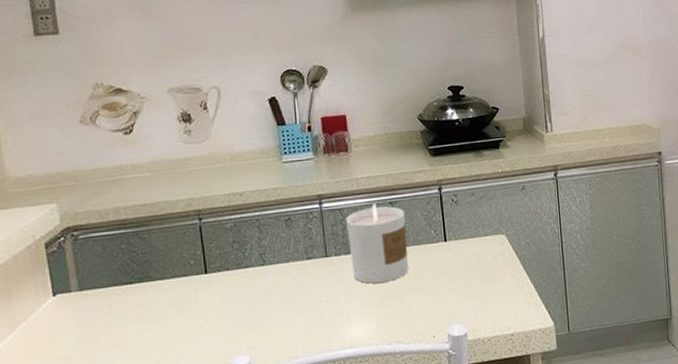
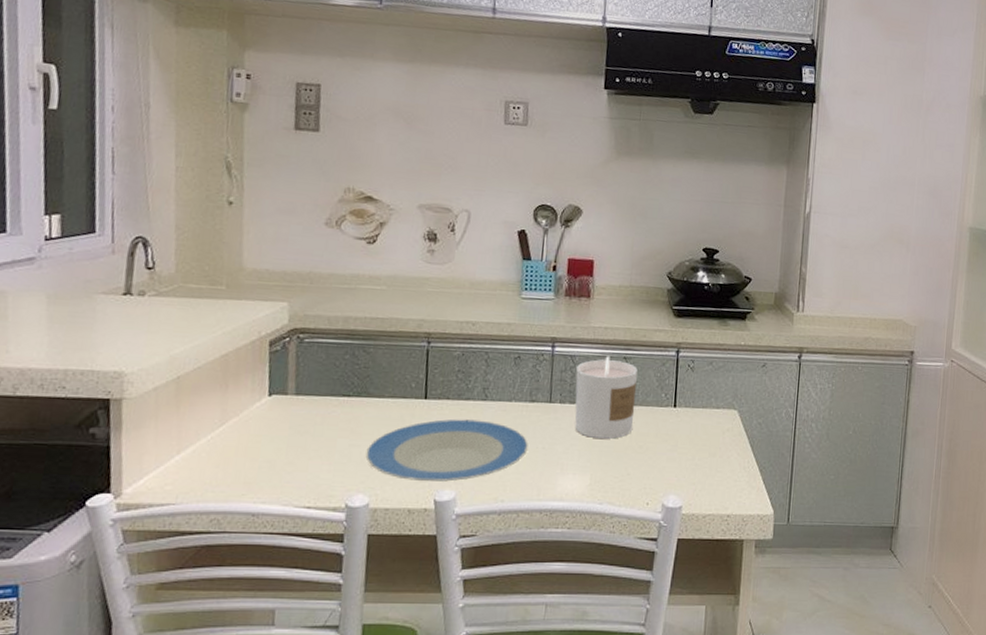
plate: none [157,284,312,354] -> present [365,419,528,482]

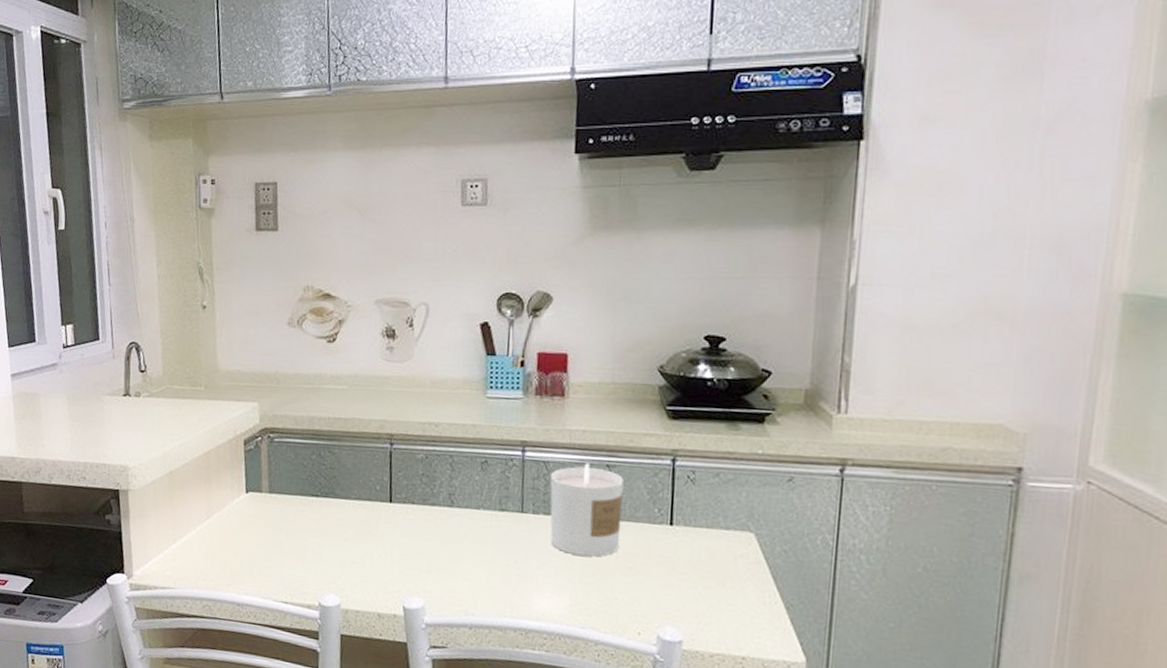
plate: present [365,419,528,482] -> none [335,524,499,589]

